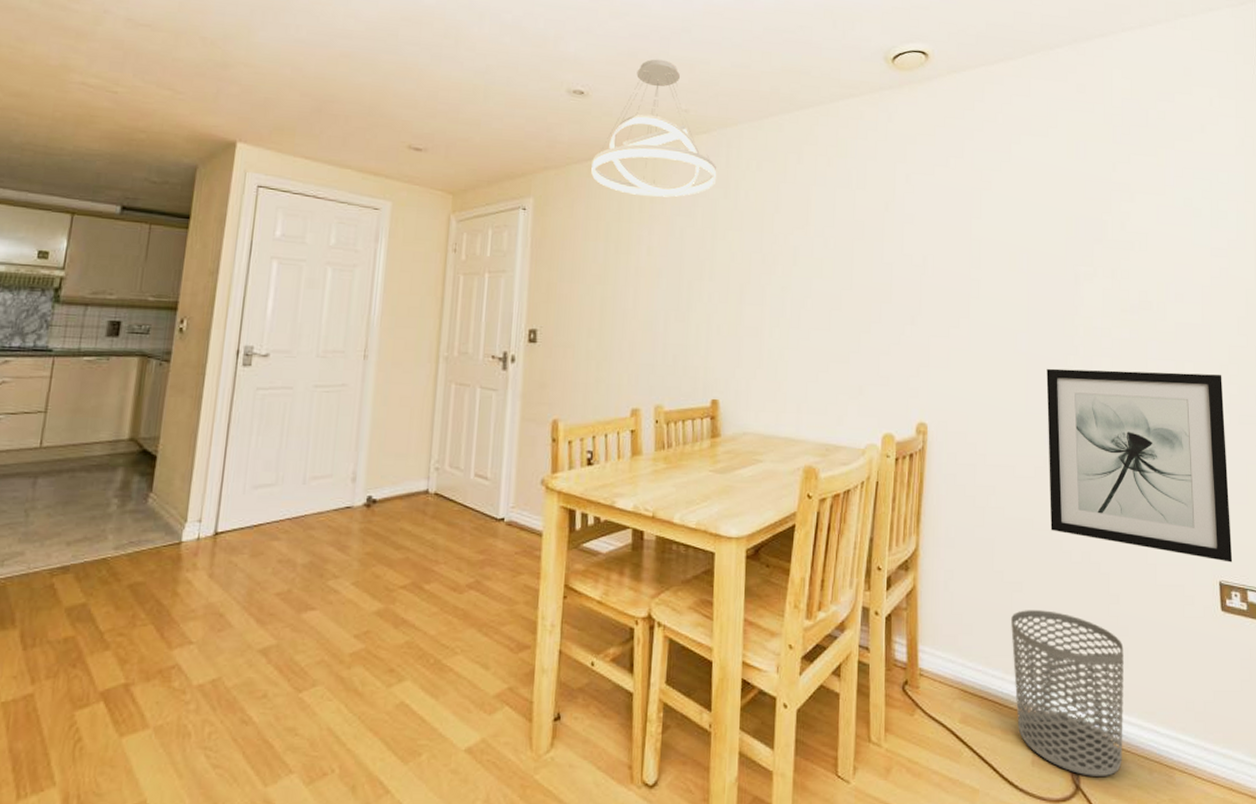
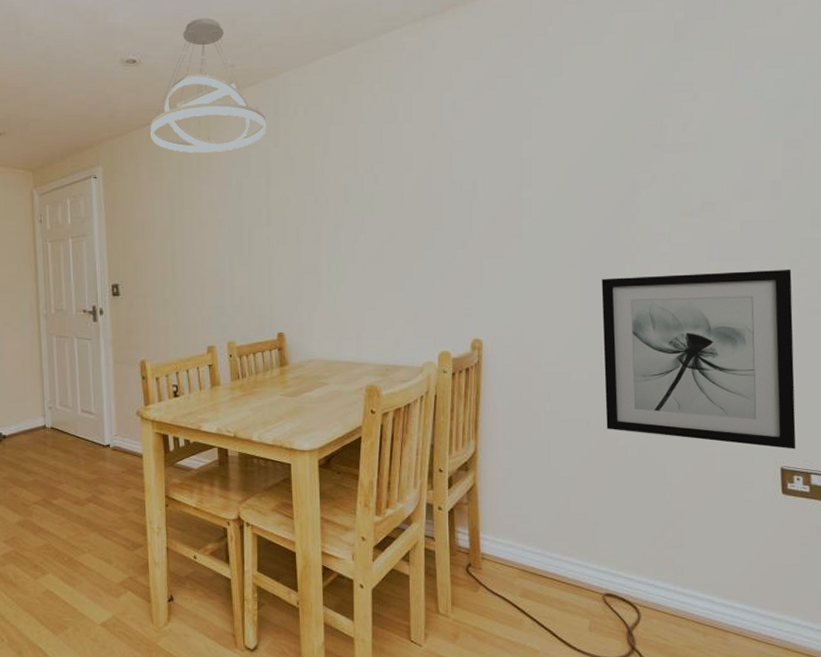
waste bin: present [1011,610,1124,776] -> none [568,500,680,639]

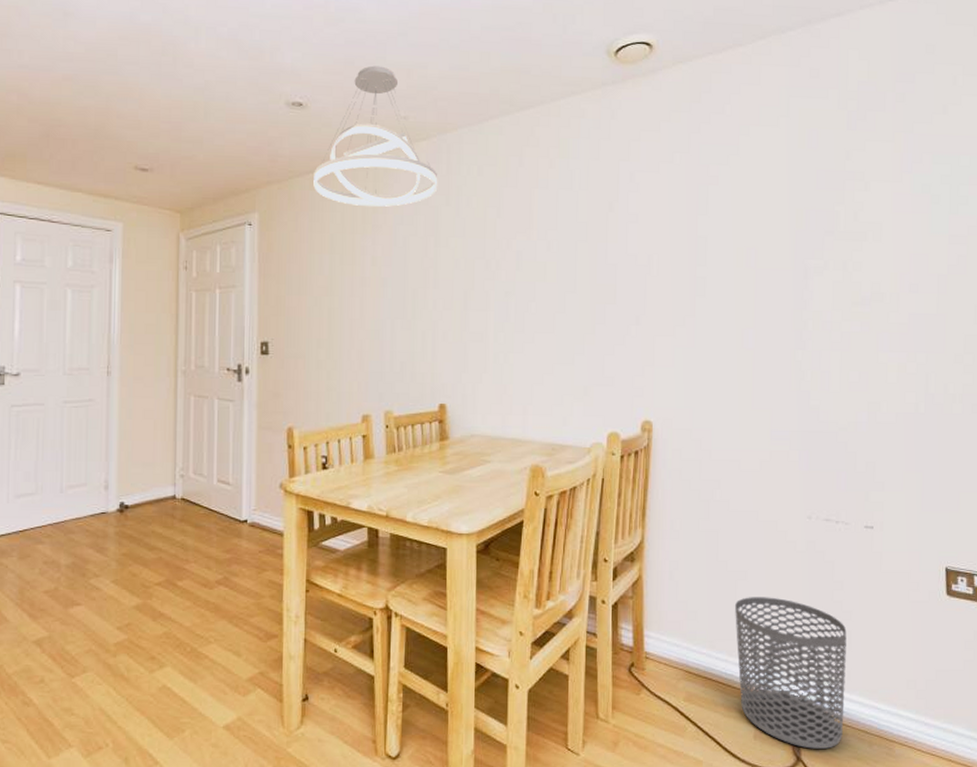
waste bin: none [568,500,680,639] -> present [735,597,847,749]
wall art: present [601,268,796,449] -> none [773,363,960,549]

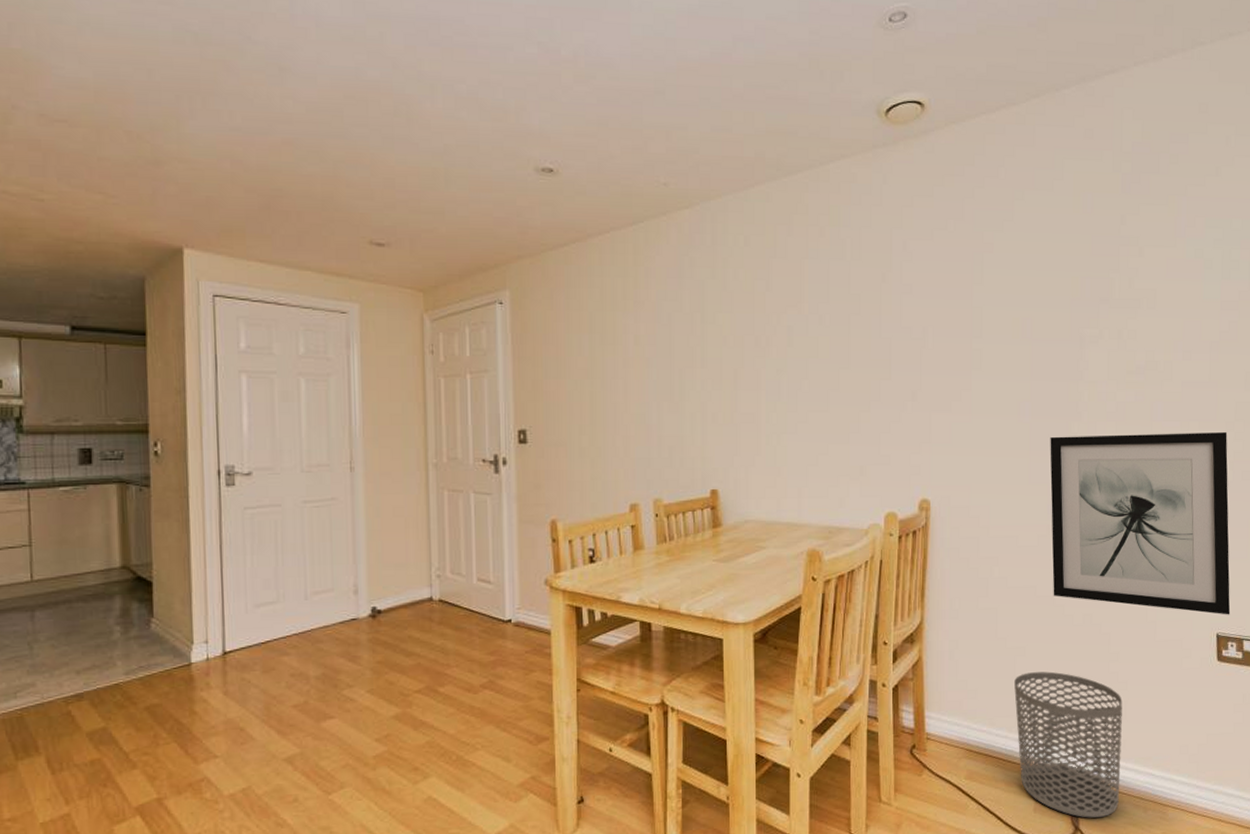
pendant light: present [313,65,438,207] -> none [568,127,703,281]
wall art: none [773,363,960,549] -> present [1050,431,1231,615]

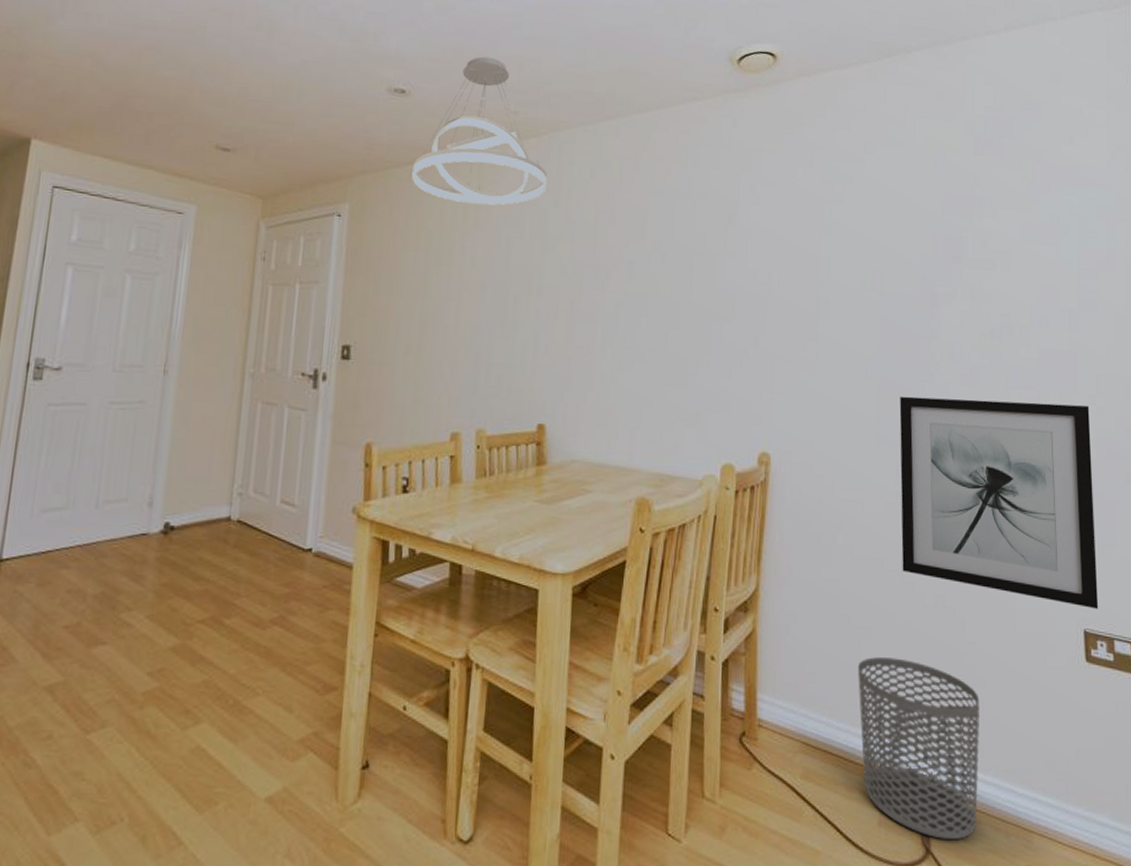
pendant light: none [568,127,703,281] -> present [412,56,548,205]

